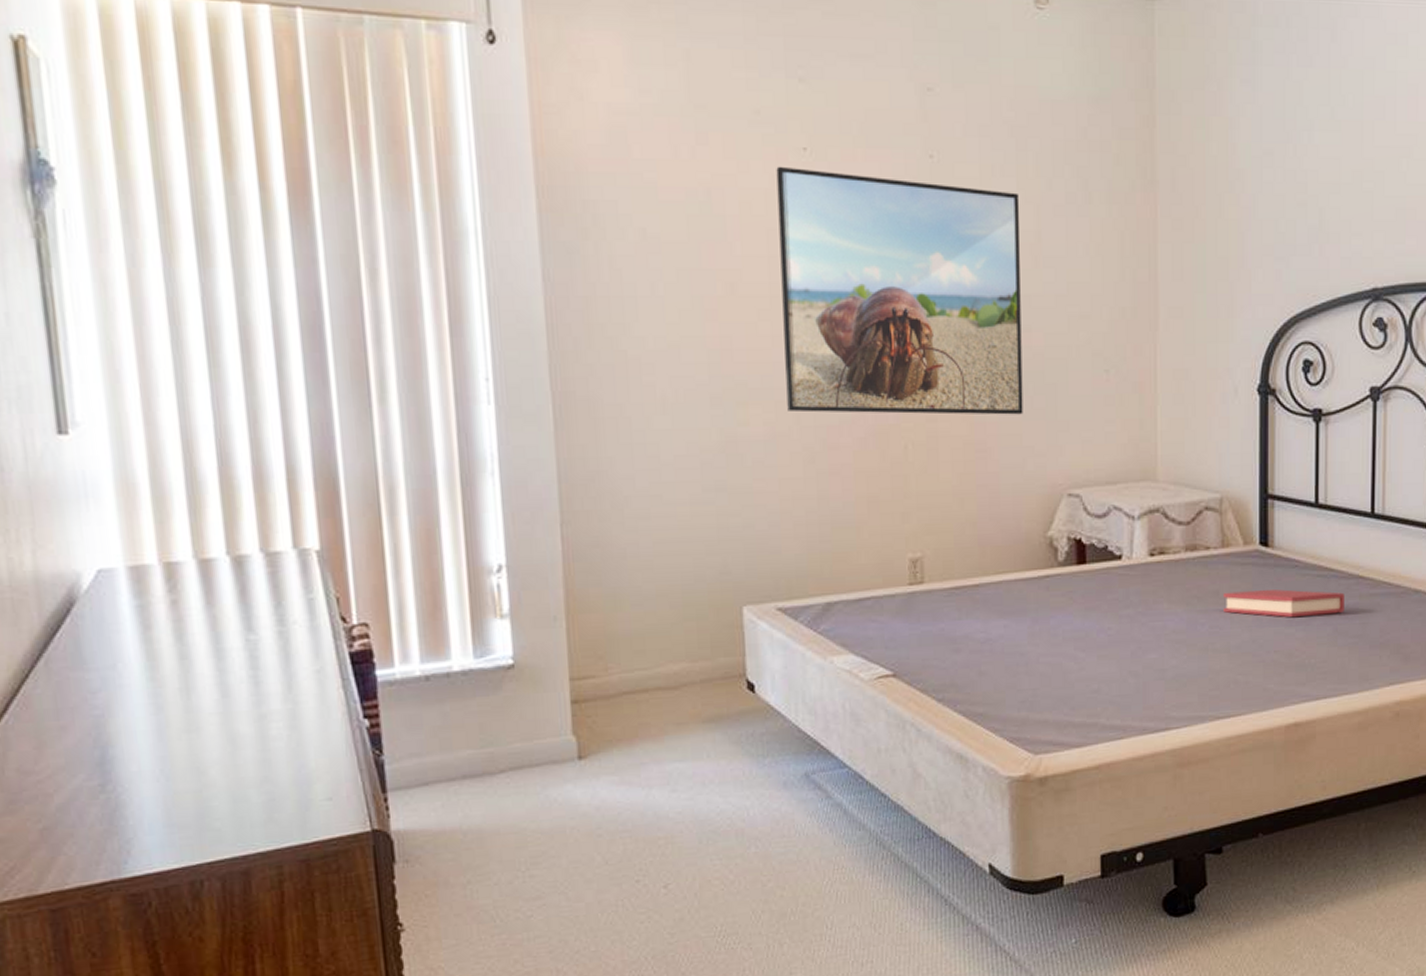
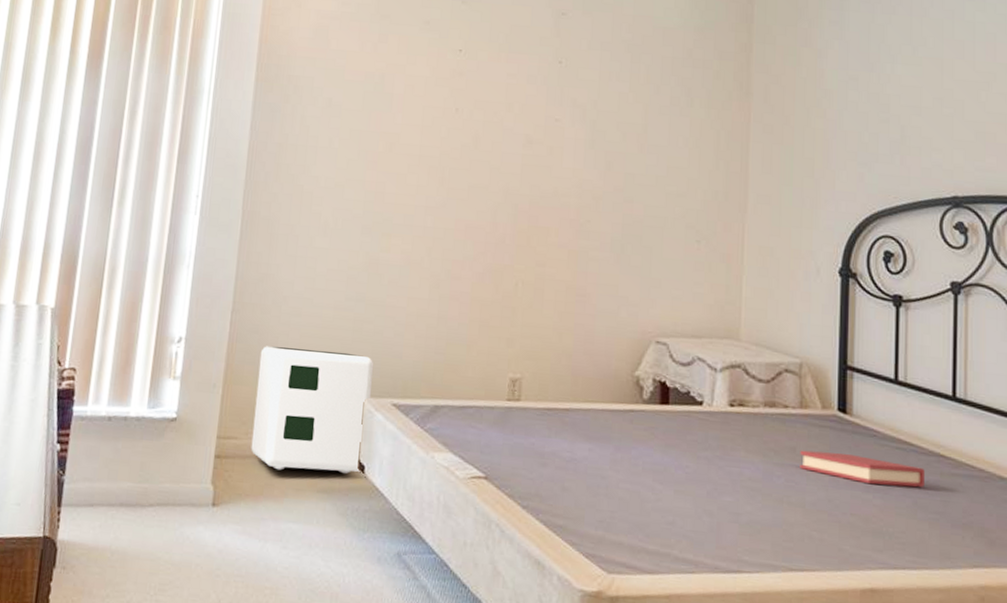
air purifier: none [606,555,751,706] -> present [251,346,374,475]
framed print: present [776,166,1023,415] -> none [422,61,631,269]

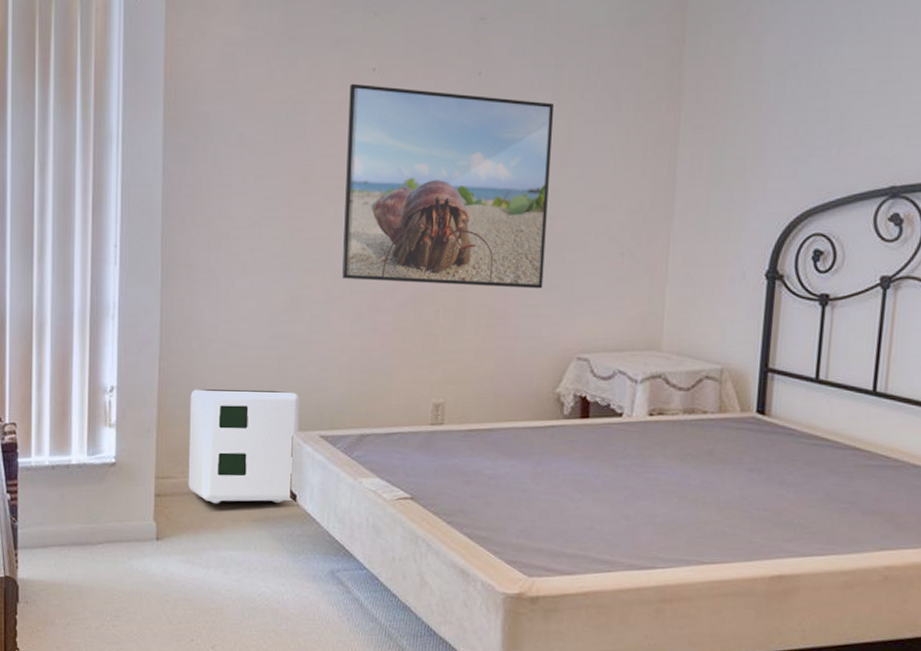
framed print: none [422,61,631,269] -> present [342,83,555,289]
hardback book: present [800,450,925,488] -> none [716,452,839,481]

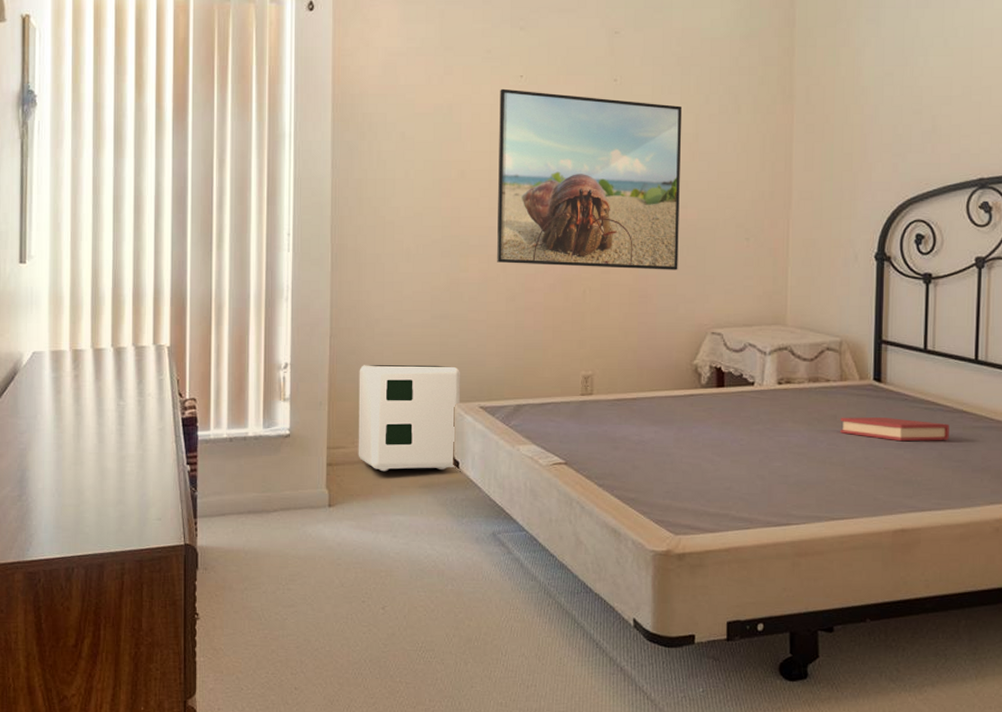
hardback book: none [716,452,839,481] -> present [840,417,949,442]

